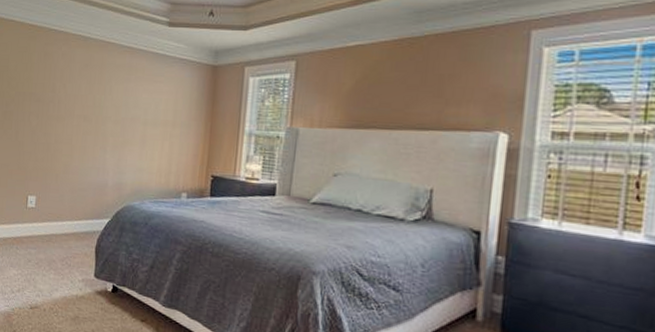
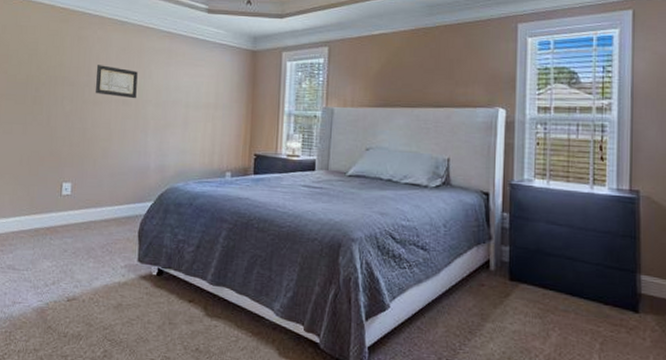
wall art: none [59,81,99,116] -> present [96,65,138,99]

